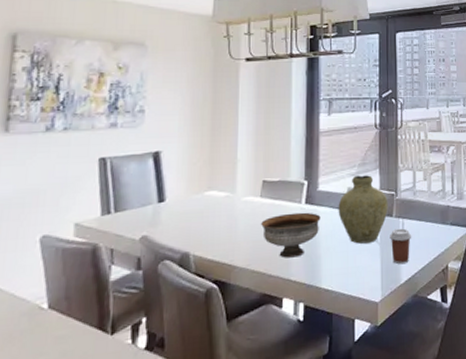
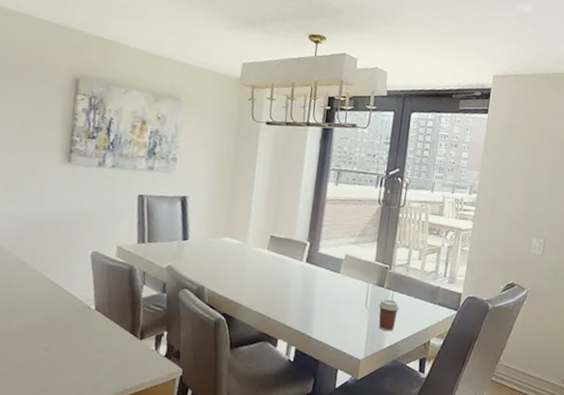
bowl: present [261,212,321,258] -> none [266,268,318,307]
vase: present [338,175,388,244] -> none [334,244,382,307]

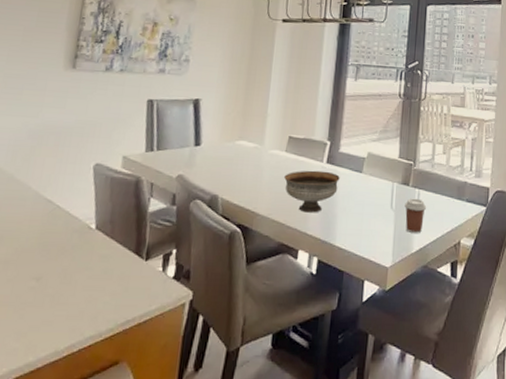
bowl: none [266,268,318,307] -> present [284,170,340,213]

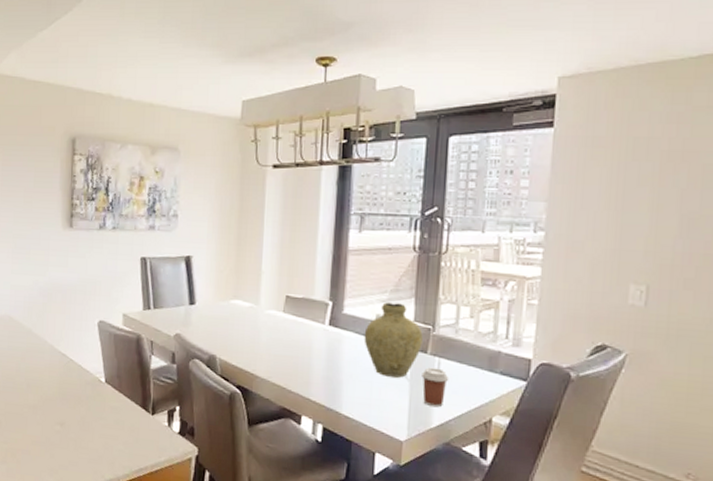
bowl: present [284,170,340,213] -> none [283,332,345,378]
vase: none [356,142,406,209] -> present [364,302,423,378]

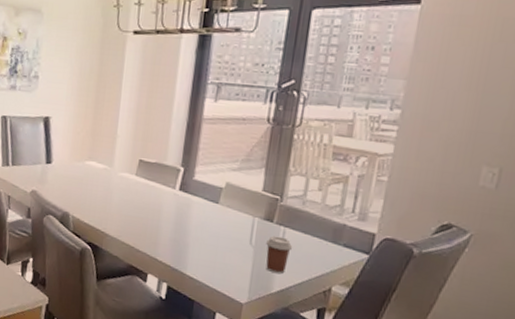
vase: present [364,302,423,378] -> none [212,171,270,244]

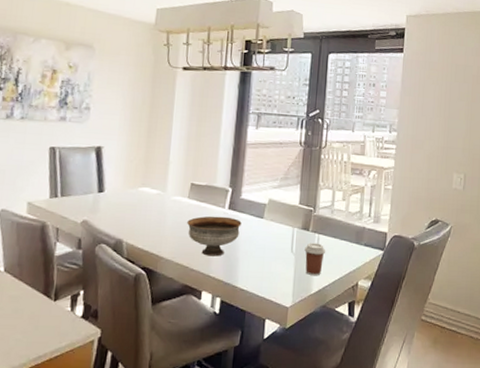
bowl: none [134,196,194,240] -> present [187,216,242,257]

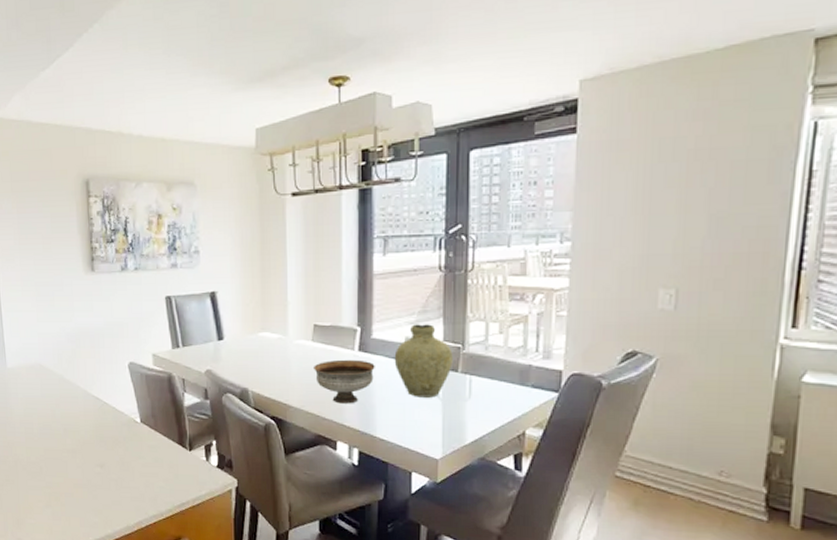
vase: none [258,188,306,253] -> present [394,324,453,398]
coffee cup: present [304,242,326,276] -> none [454,385,481,424]

